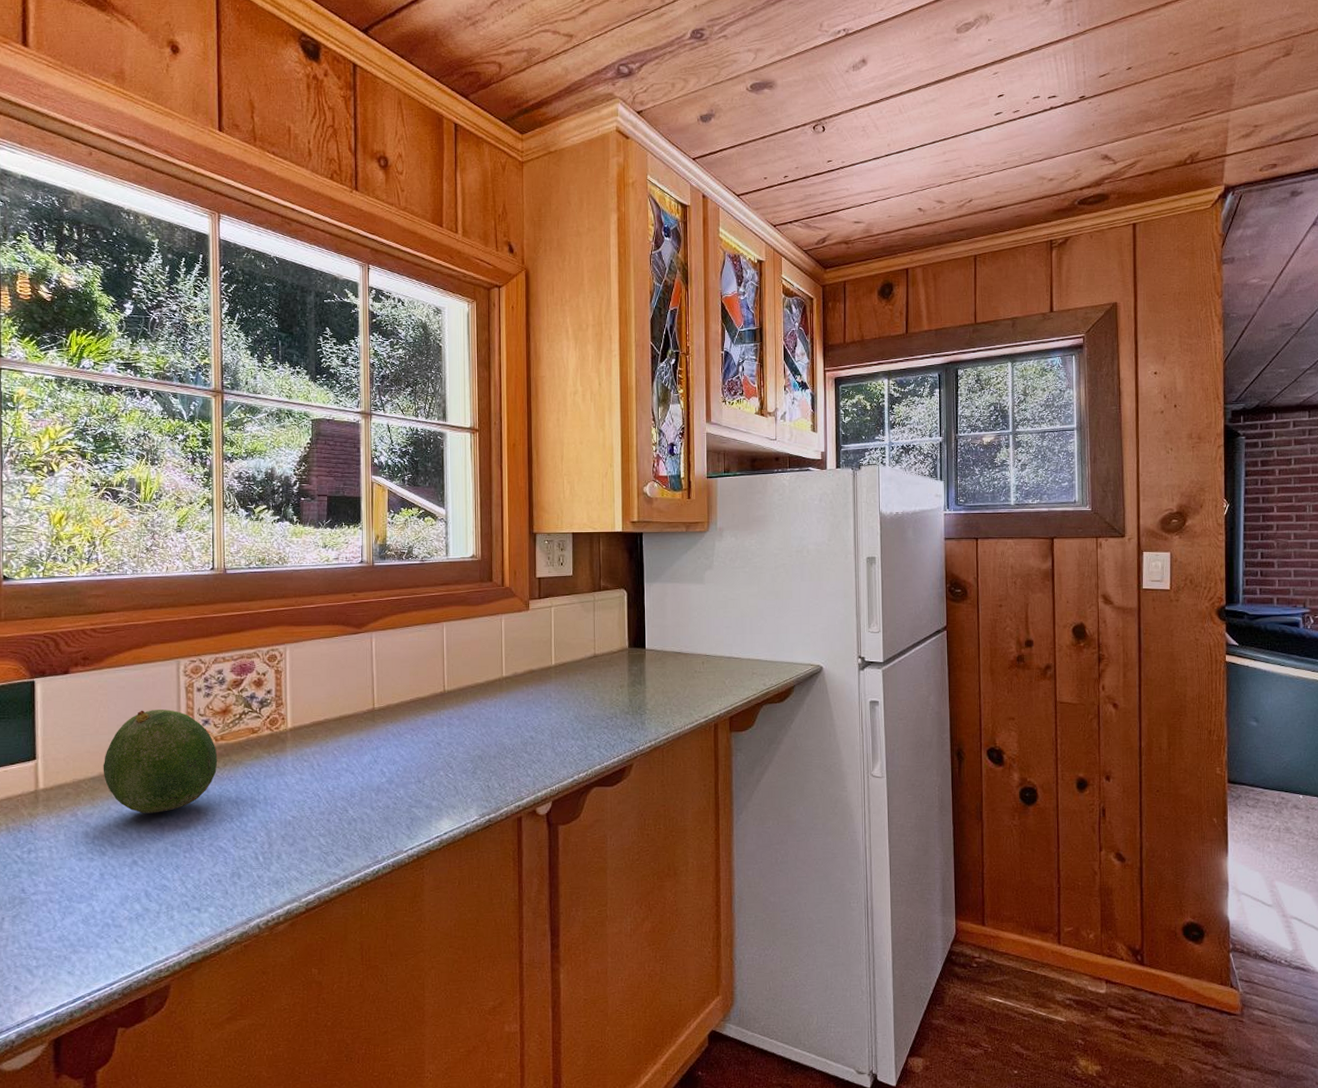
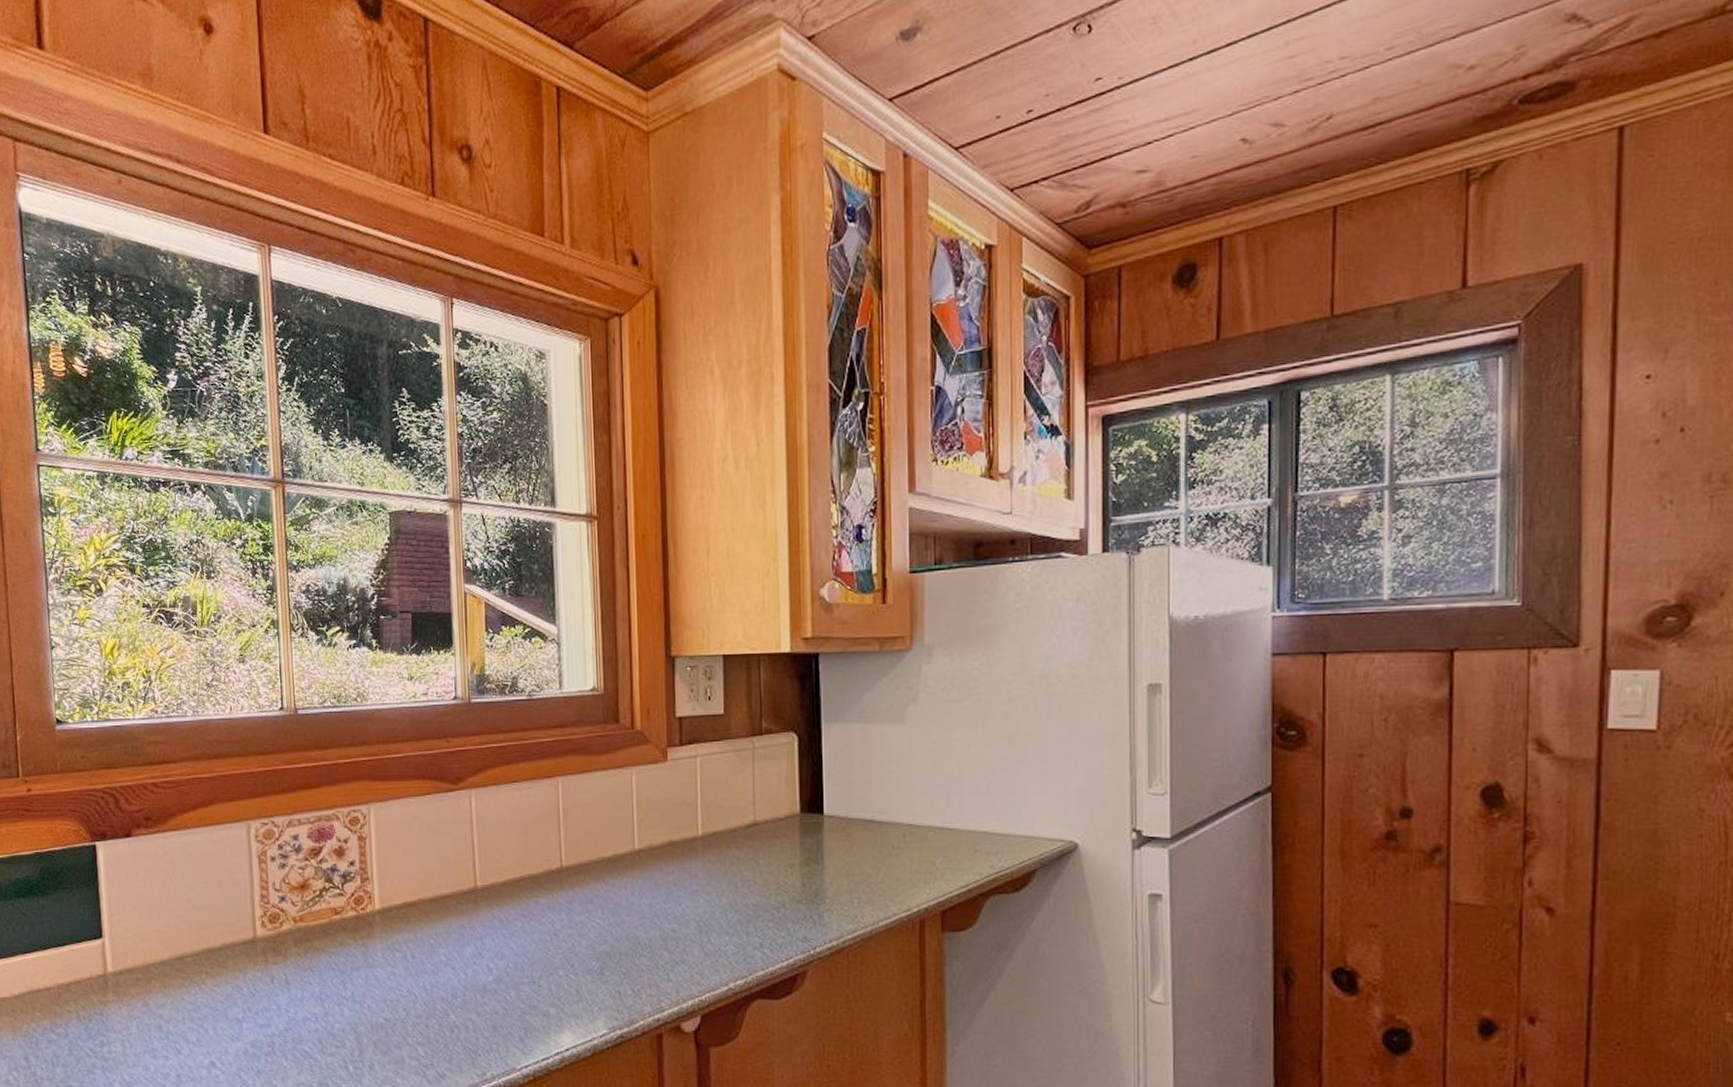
fruit: present [103,709,218,814] -> none [173,882,298,1007]

